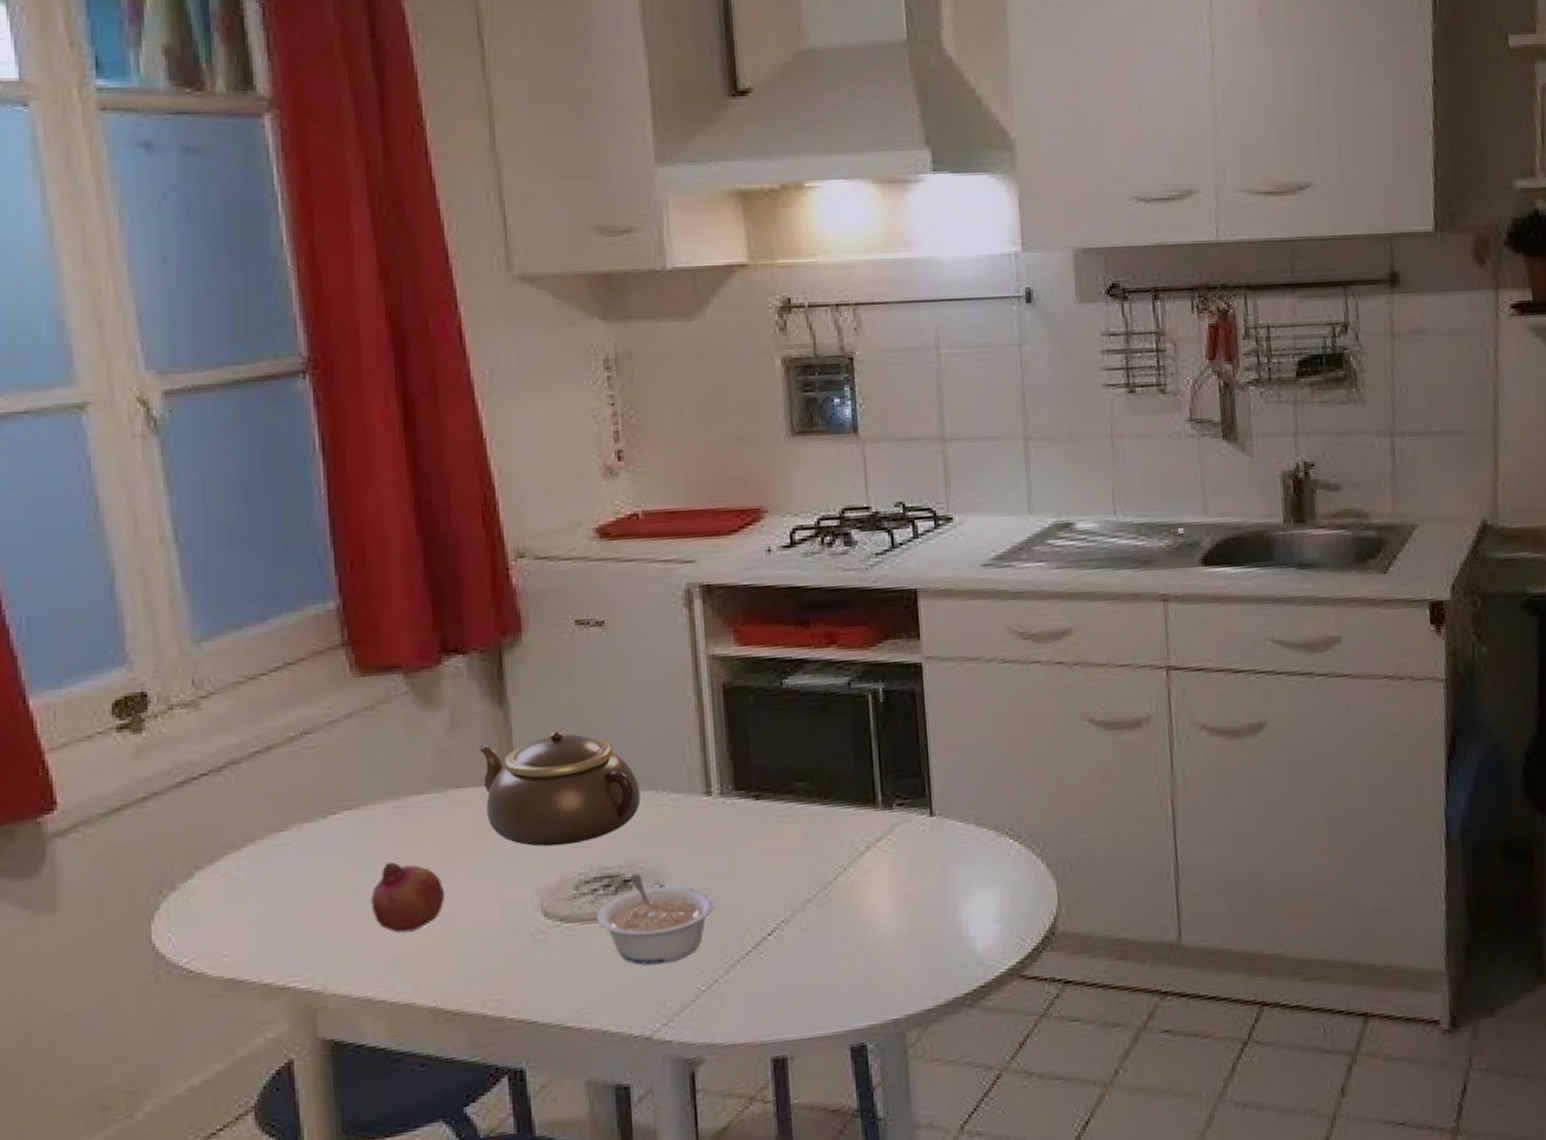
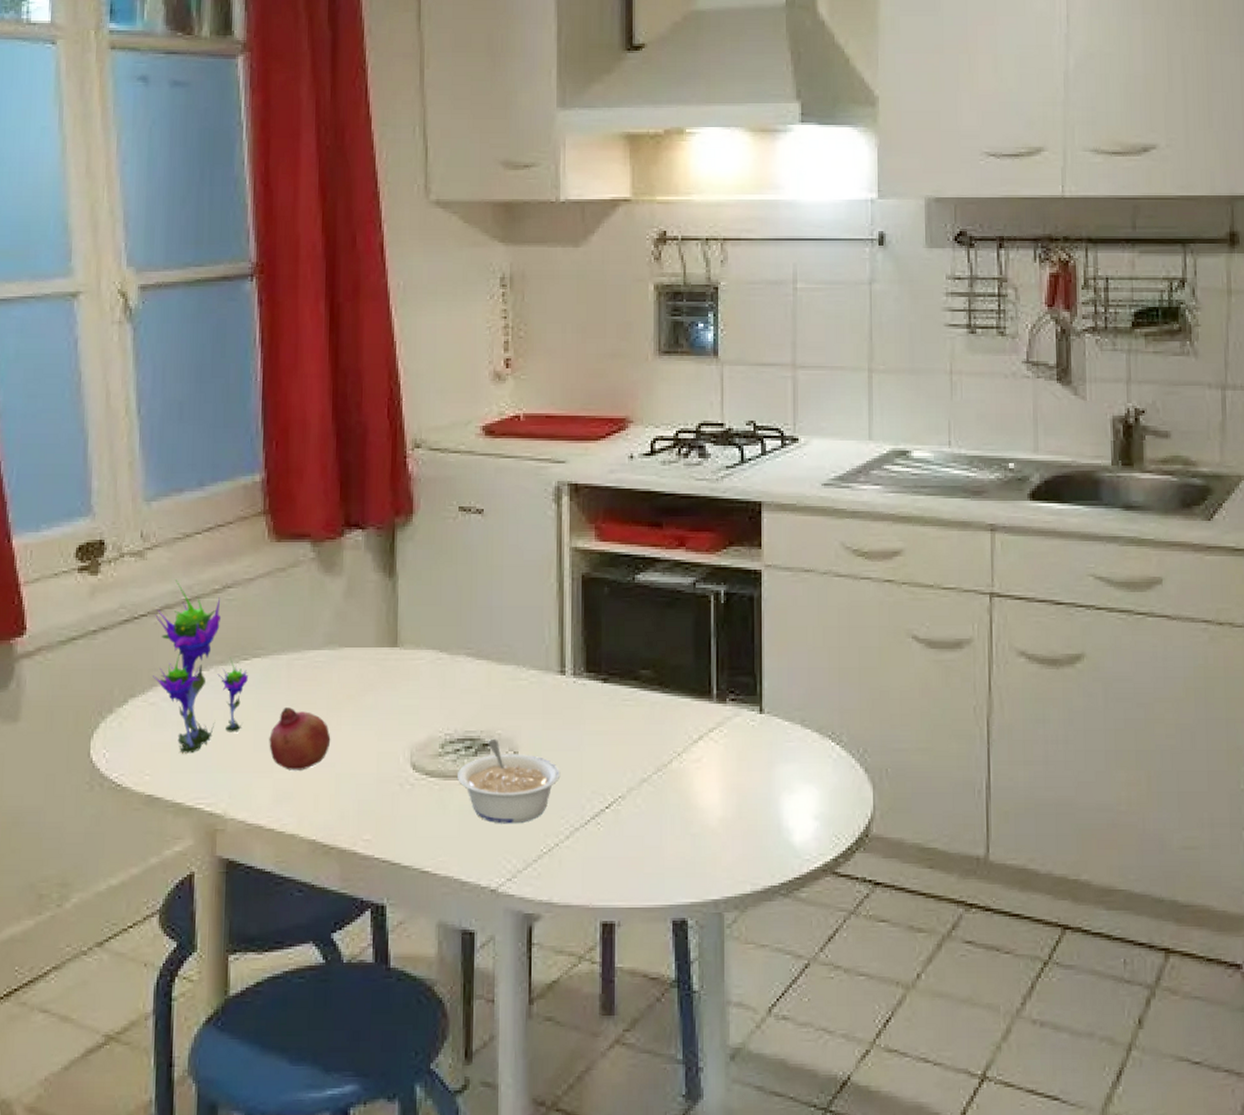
flower: none [218,730,339,928] -> present [153,579,248,754]
teapot: present [478,731,641,847] -> none [369,605,503,707]

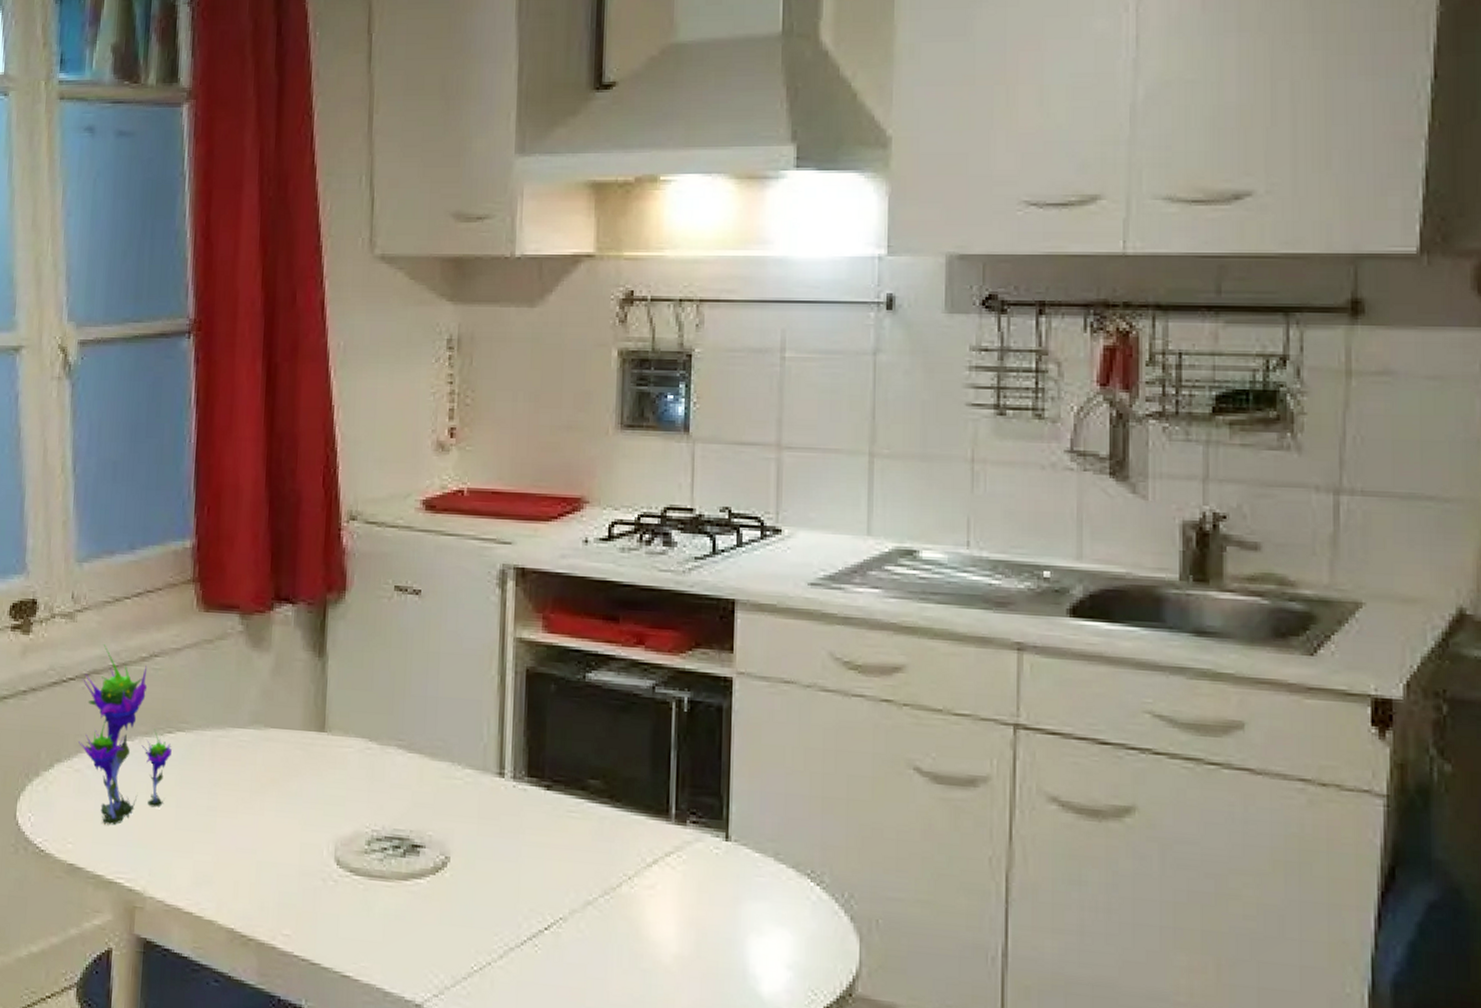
fruit: present [269,707,331,770] -> none [190,786,253,854]
legume: present [458,738,561,824] -> none [384,840,496,936]

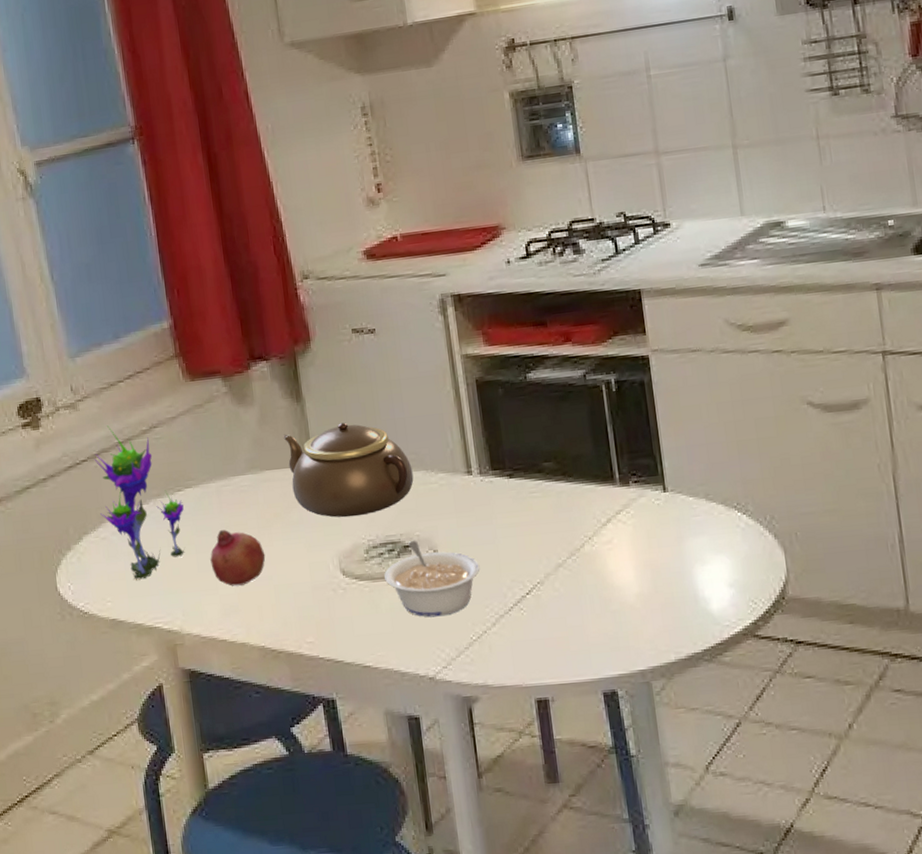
fruit: none [190,786,253,854] -> present [210,530,266,586]
teapot: none [296,690,437,801] -> present [283,422,414,518]
legume: none [384,840,496,936] -> present [384,540,480,617]

